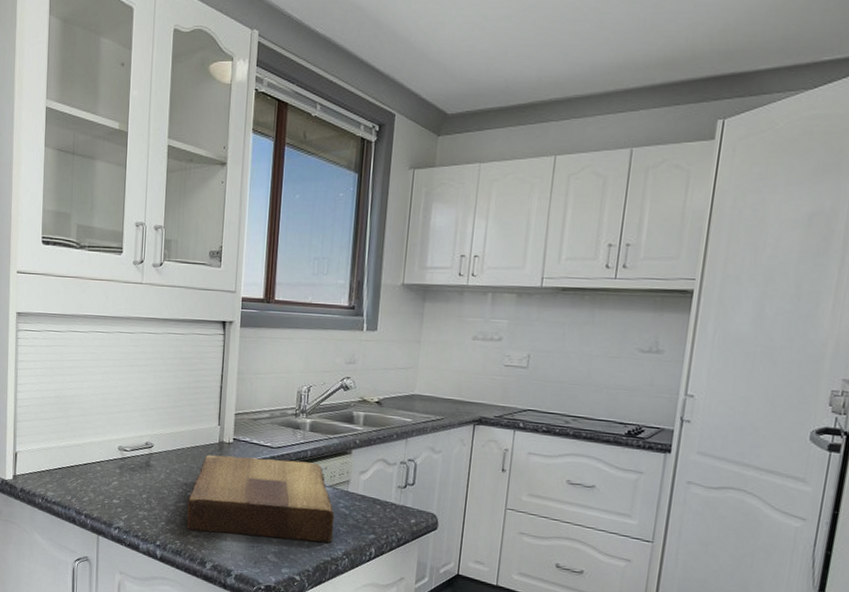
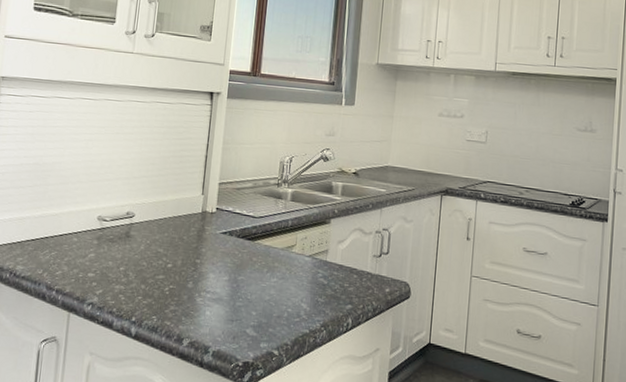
cutting board: present [186,454,334,543] -> none [164,224,313,314]

